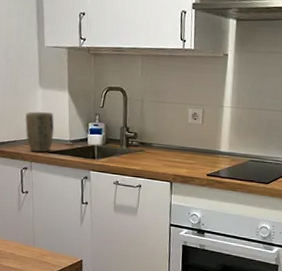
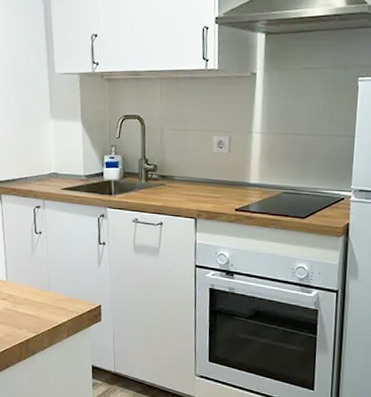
plant pot: present [24,111,54,153] -> none [36,145,68,190]

